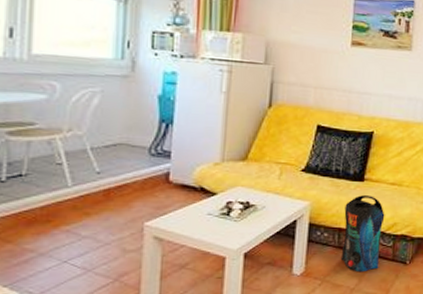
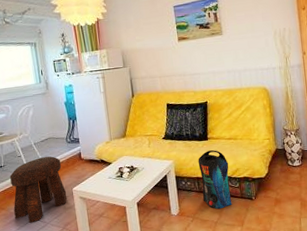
stool: none [29,171,133,269] -> present [10,156,68,224]

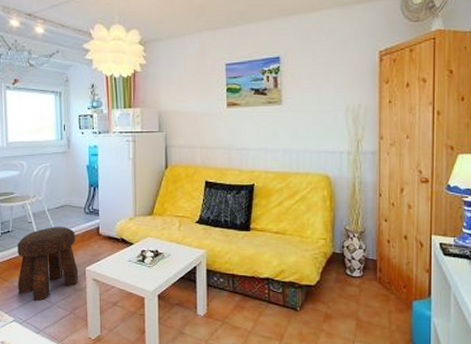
pouch: present [198,150,232,210] -> none [235,244,272,317]

